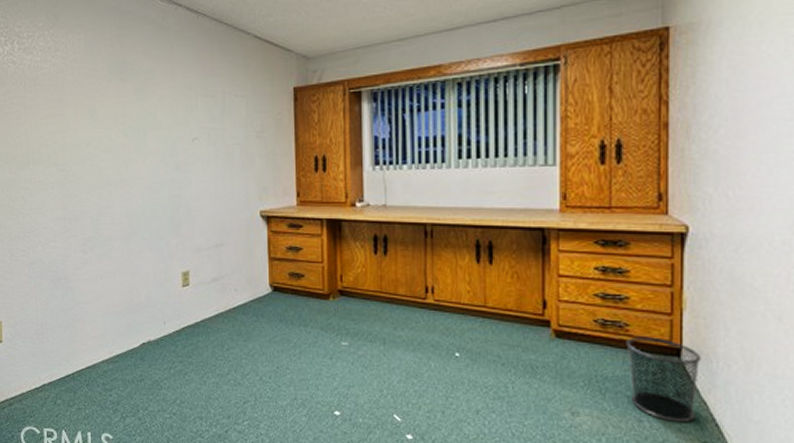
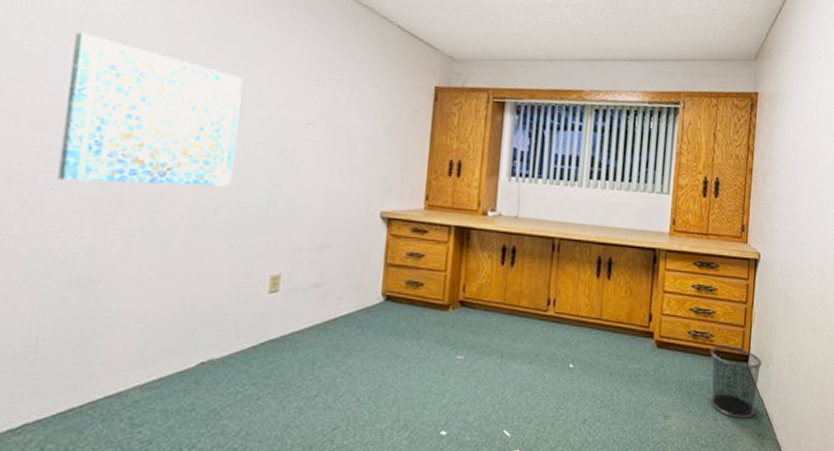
wall art: none [33,92,145,206] -> present [58,32,243,187]

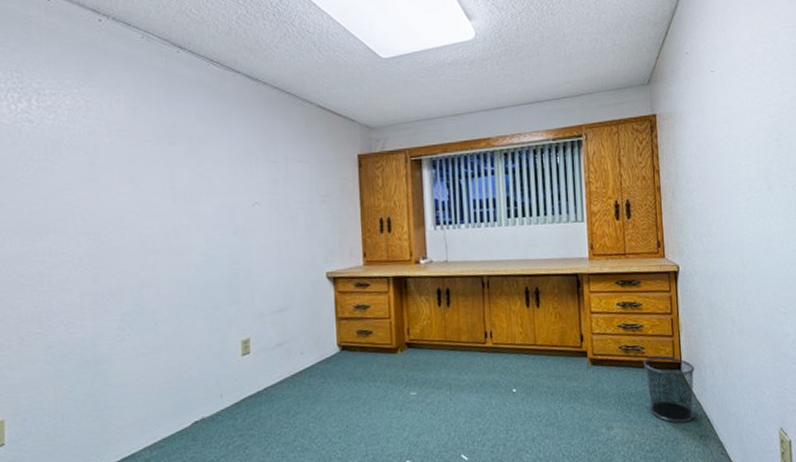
wall art: present [58,32,243,187] -> none [56,154,198,281]

